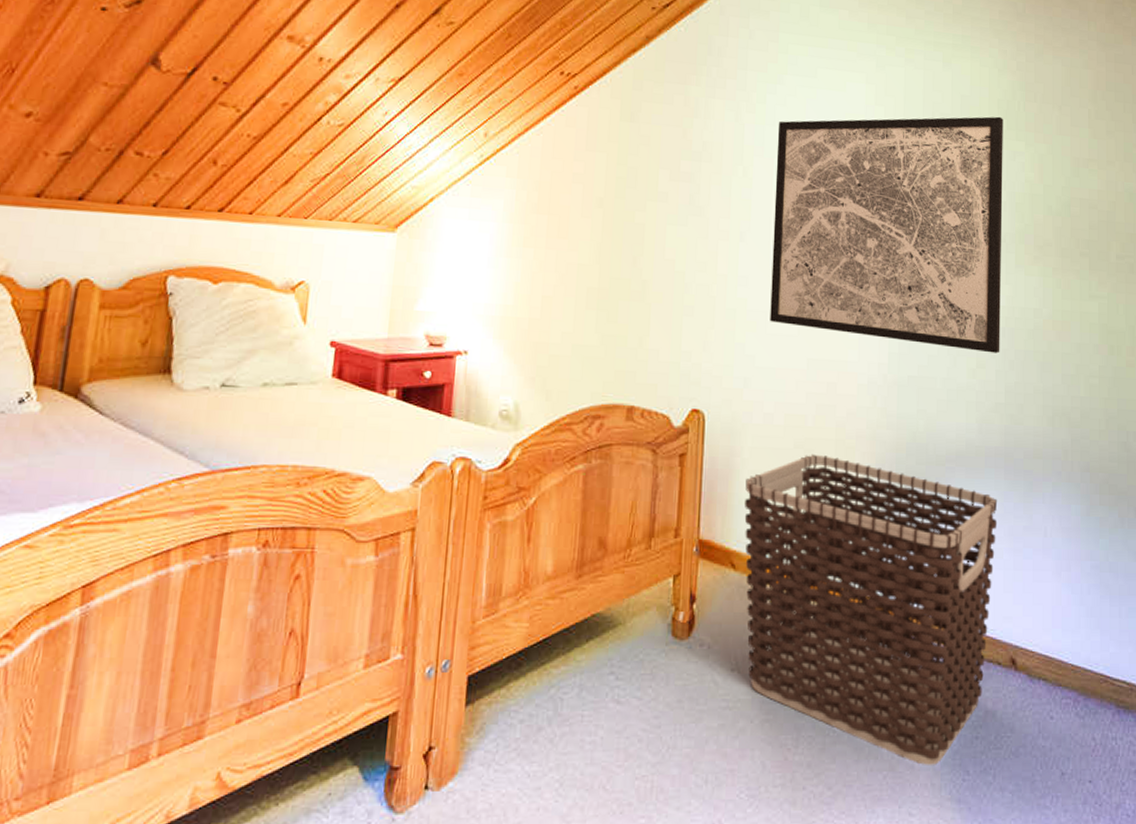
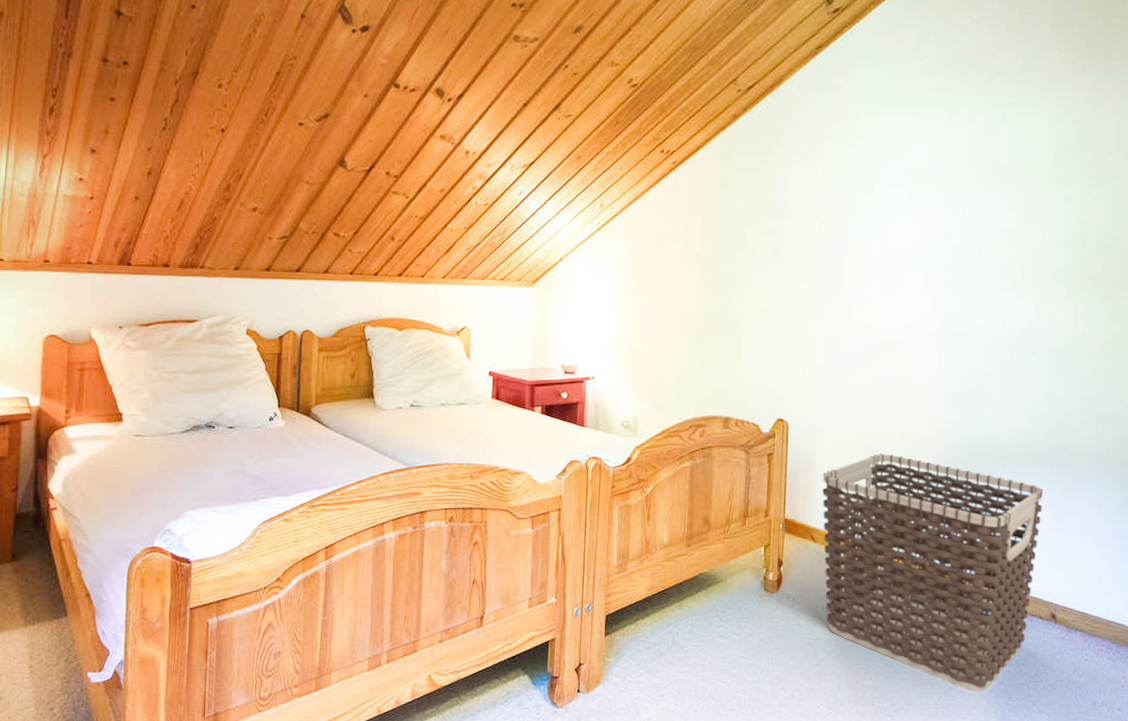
wall art: present [770,116,1003,354] -> none [843,165,1059,370]

